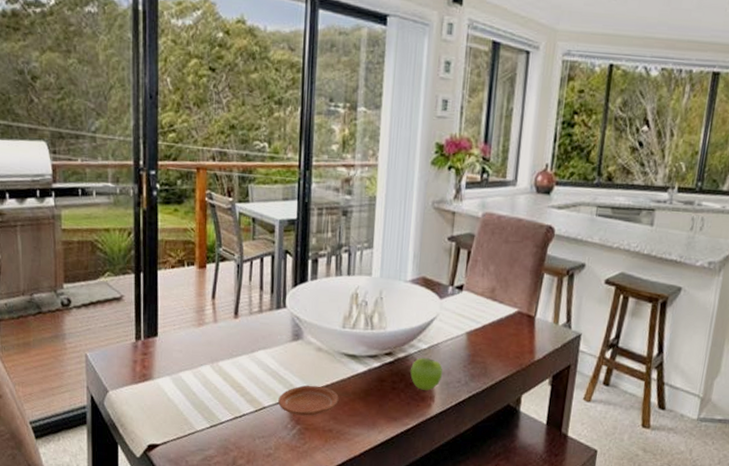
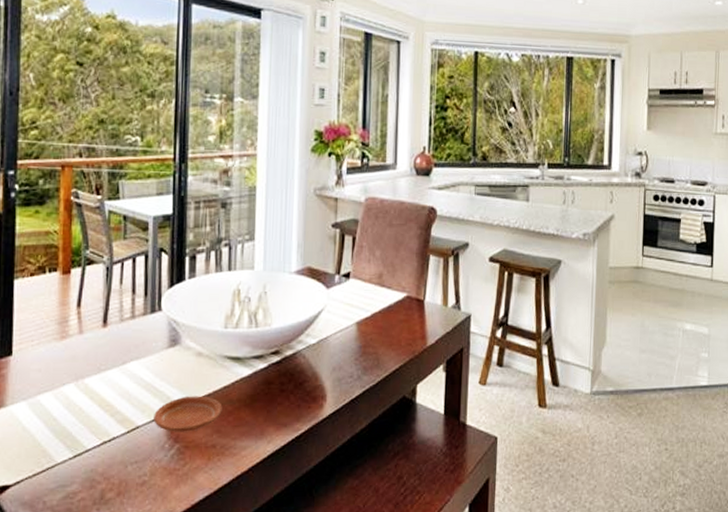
fruit: present [410,357,443,391] -> none [299,354,334,389]

